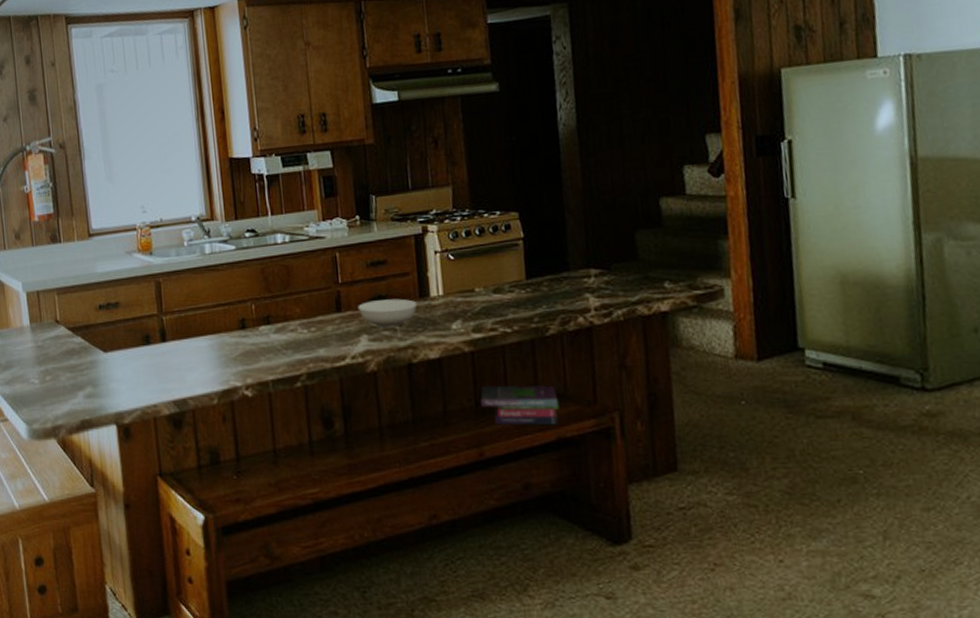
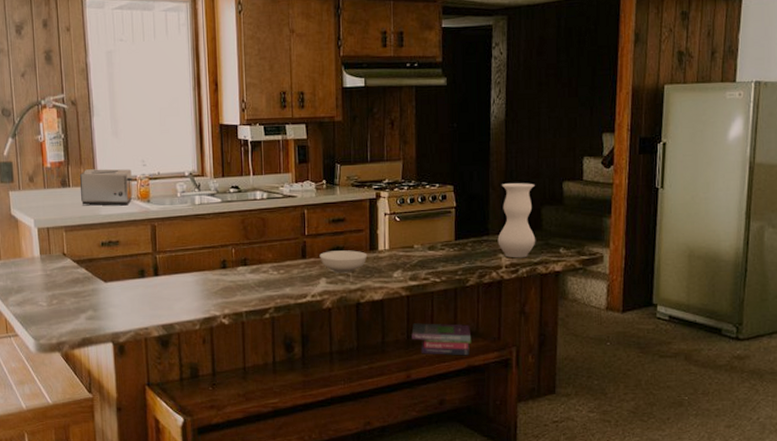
toaster: none [71,217,133,263] -> present [79,168,133,206]
vase: none [580,202,632,298] -> present [497,183,536,258]

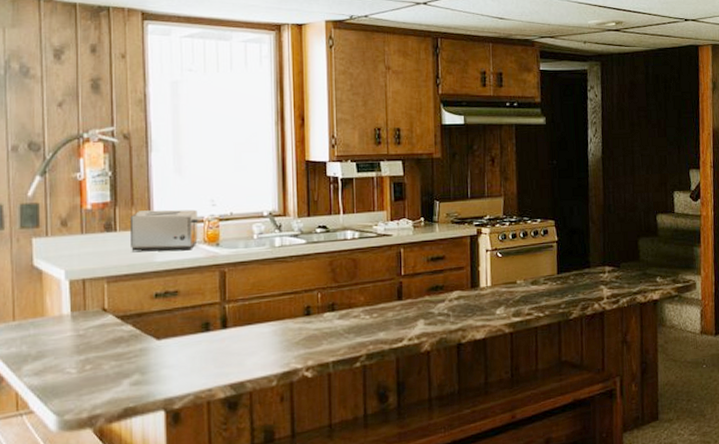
bowl: present [319,250,368,274] -> none [417,289,469,314]
books: present [411,323,472,356] -> none [515,358,577,392]
vase: present [497,183,536,258] -> none [598,216,635,289]

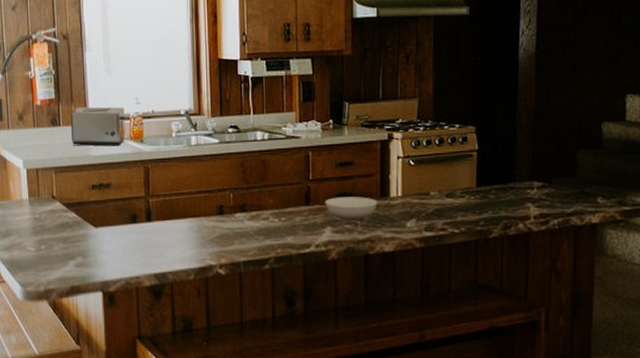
bowl: none [417,289,469,314] -> present [325,197,378,222]

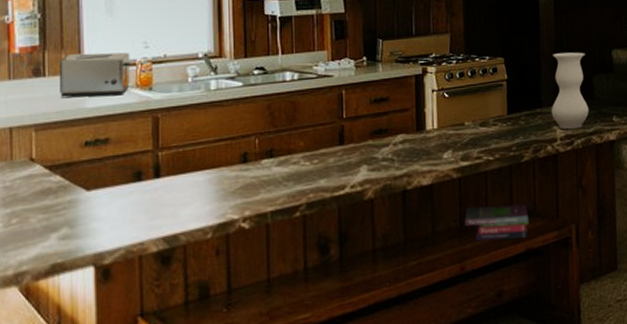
bowl: present [325,197,378,222] -> none [360,132,414,159]
books: none [426,278,494,316] -> present [464,204,530,241]
vase: none [525,123,570,208] -> present [551,52,590,130]

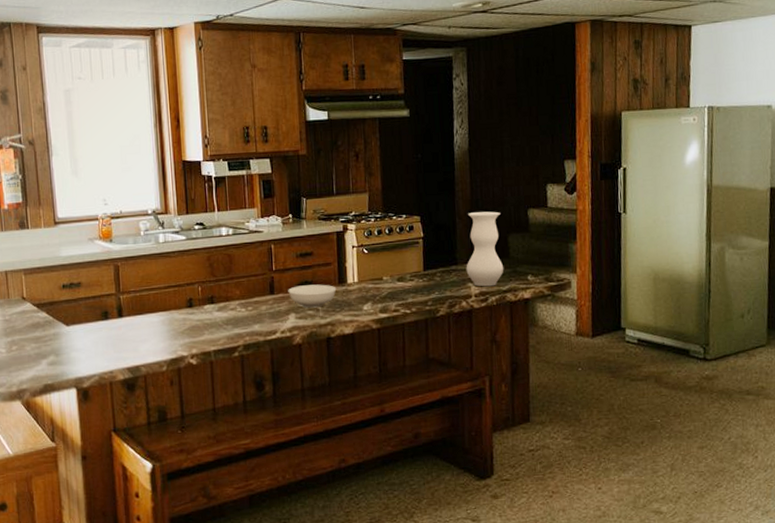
toaster: present [59,52,131,98] -> none [38,208,95,248]
bowl: none [360,132,414,159] -> present [288,284,337,308]
books: present [464,204,530,241] -> none [383,355,445,388]

